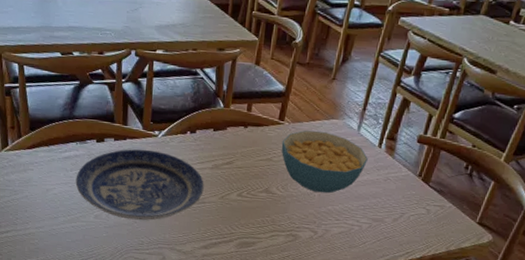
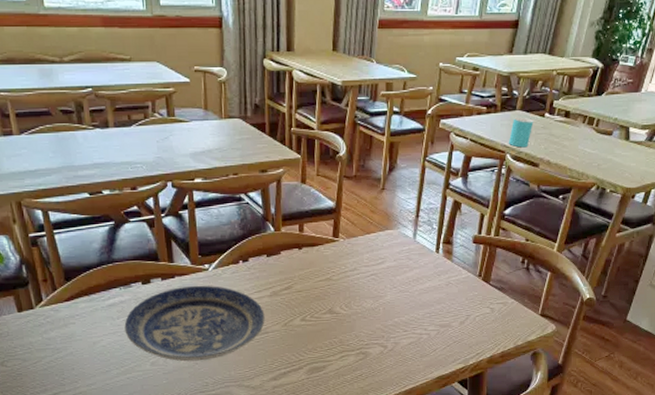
cereal bowl: present [281,130,368,194] -> none [339,244,427,306]
cup: none [468,21,497,53] -> present [509,117,534,148]

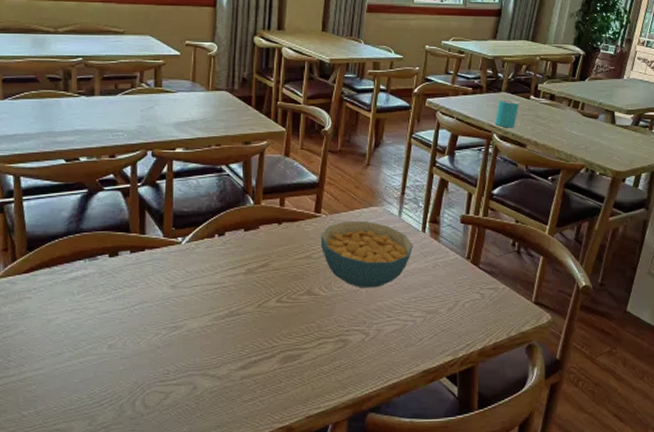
plate: present [124,285,265,362] -> none [84,259,238,345]
cereal bowl: none [339,244,427,306] -> present [320,220,413,288]

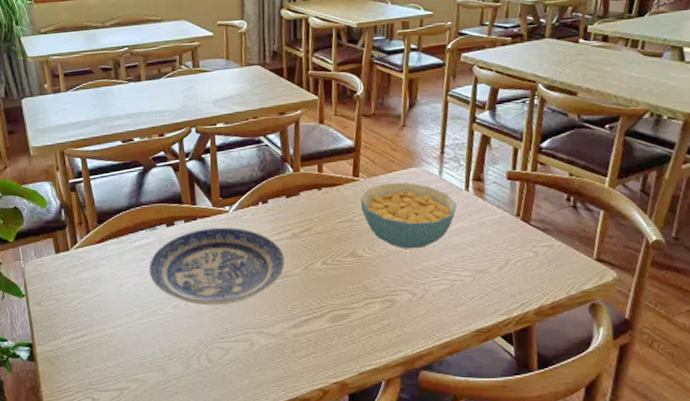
plate: none [84,259,238,345] -> present [149,227,285,306]
cup: present [495,98,519,128] -> none [539,44,567,77]

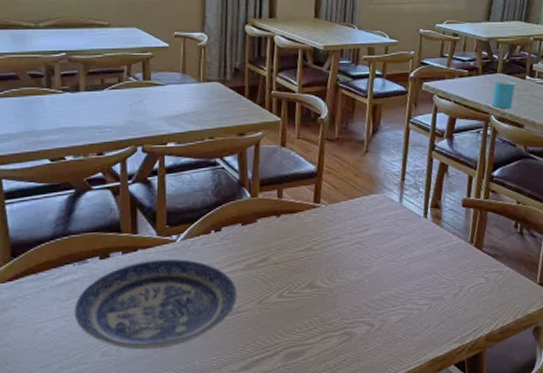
cereal bowl: present [360,183,457,249] -> none [320,209,415,279]
cup: none [539,44,567,77] -> present [492,79,515,109]

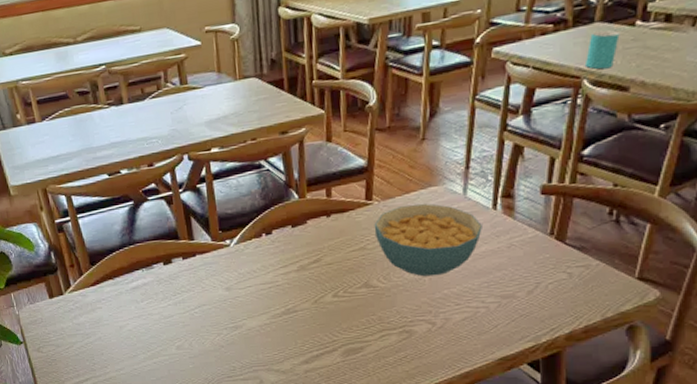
plate: present [74,258,237,350] -> none [148,262,293,345]
cereal bowl: none [320,209,415,279] -> present [374,203,482,277]

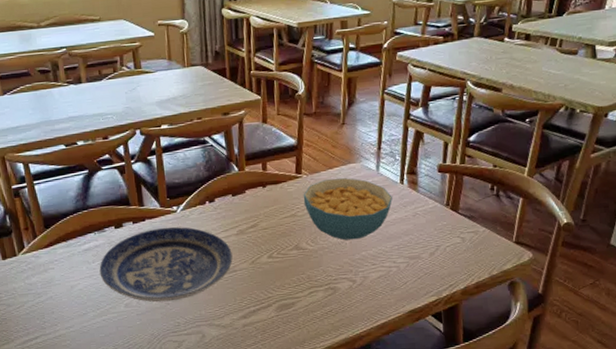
plate: none [148,262,293,345] -> present [99,226,233,303]
cup: present [586,30,620,70] -> none [468,43,493,74]

